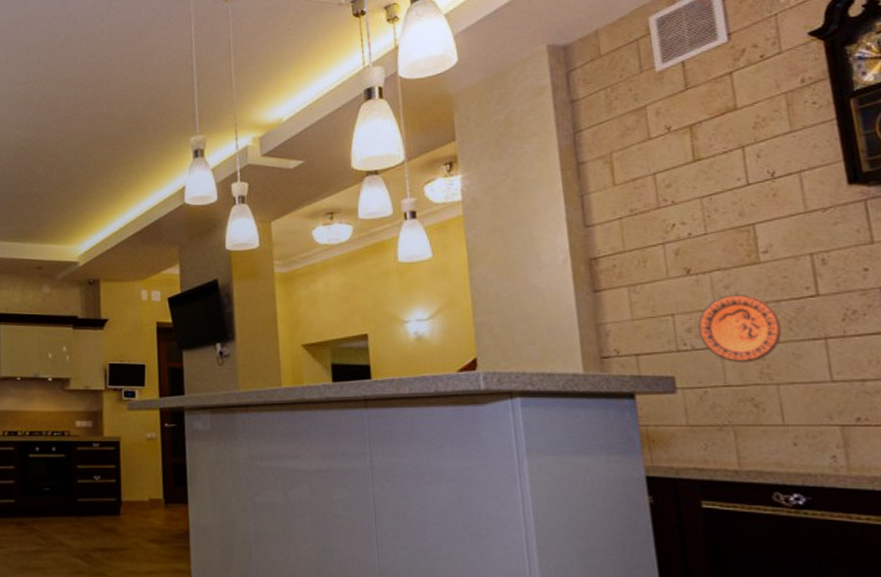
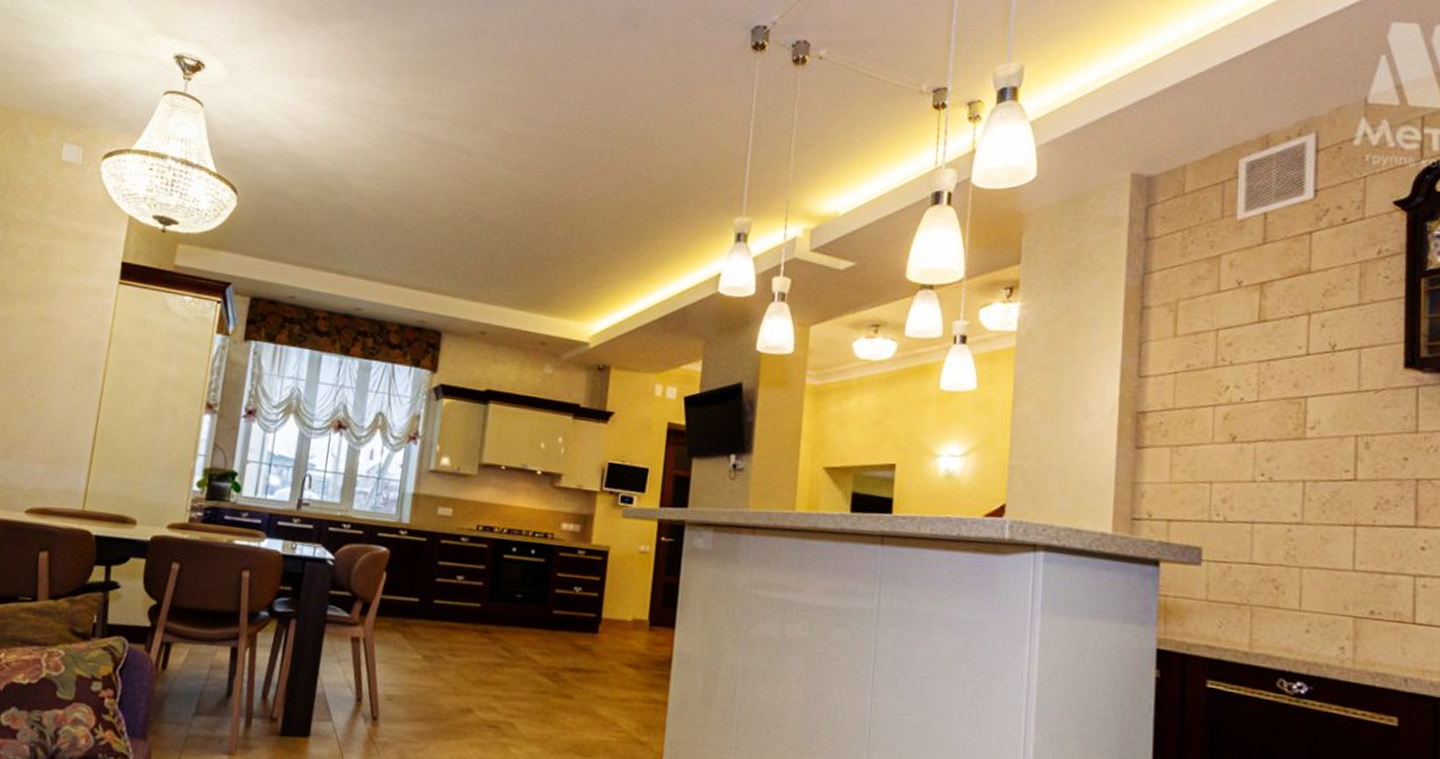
decorative plate: present [697,295,783,363] -> none [1234,468,1315,542]

